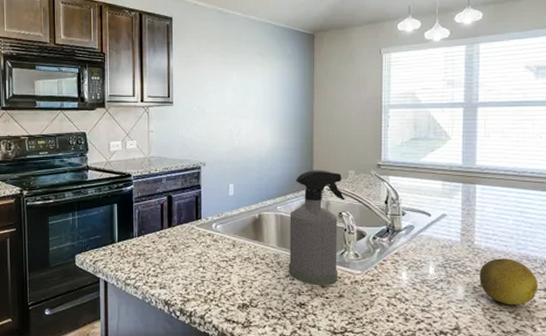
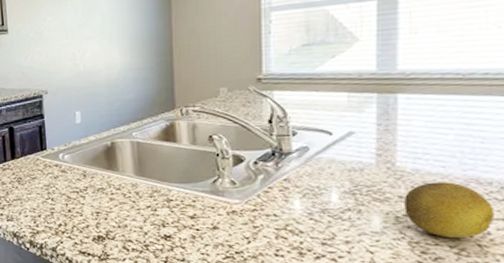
spray bottle: present [288,170,345,286] -> none [148,89,216,217]

